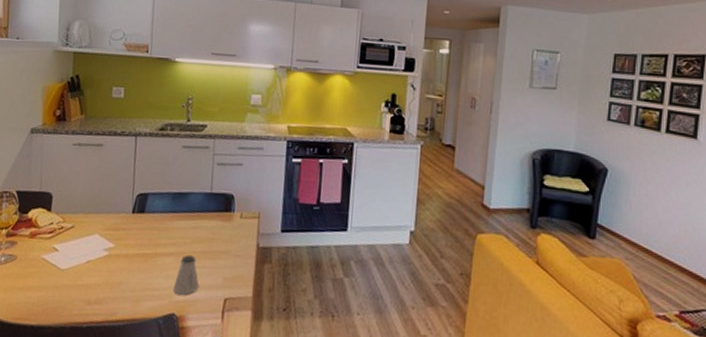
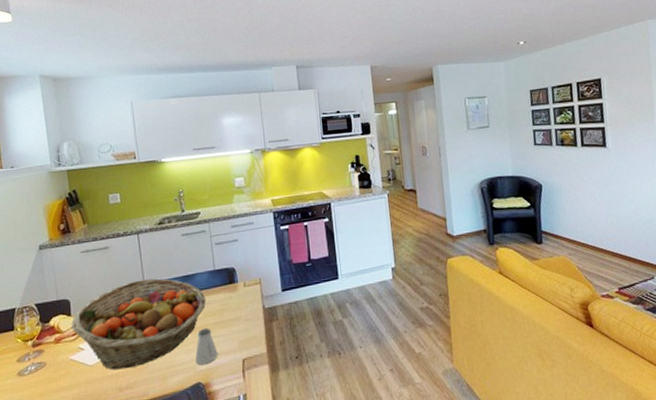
fruit basket: none [49,187,196,282] -> present [72,278,206,370]

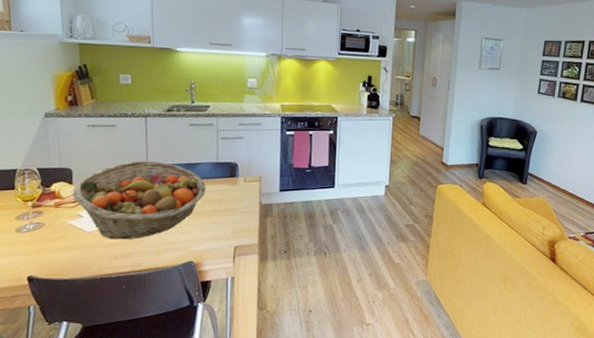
saltshaker: present [196,327,218,365] -> none [190,213,212,246]

